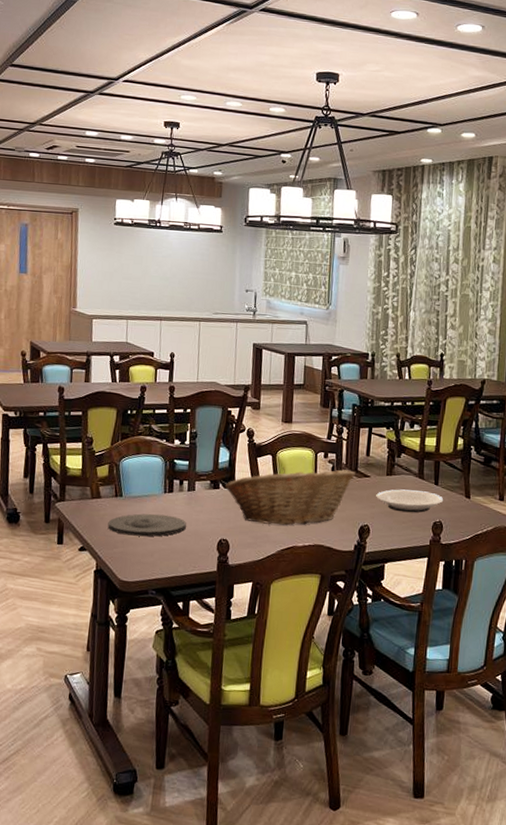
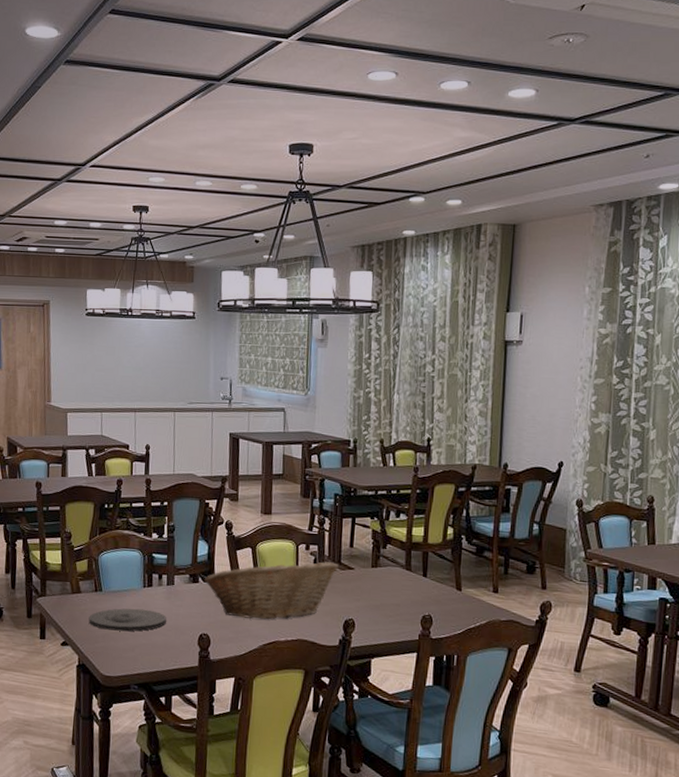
plate: present [376,489,443,513] -> none [361,581,432,606]

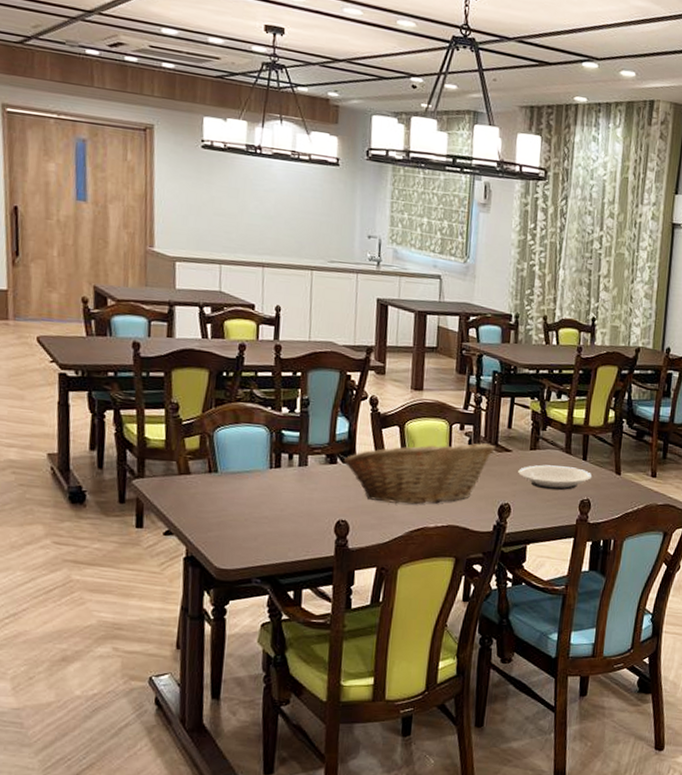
plate: present [88,608,166,632] -> none [200,492,297,518]
plate: none [361,581,432,606] -> present [518,465,591,491]

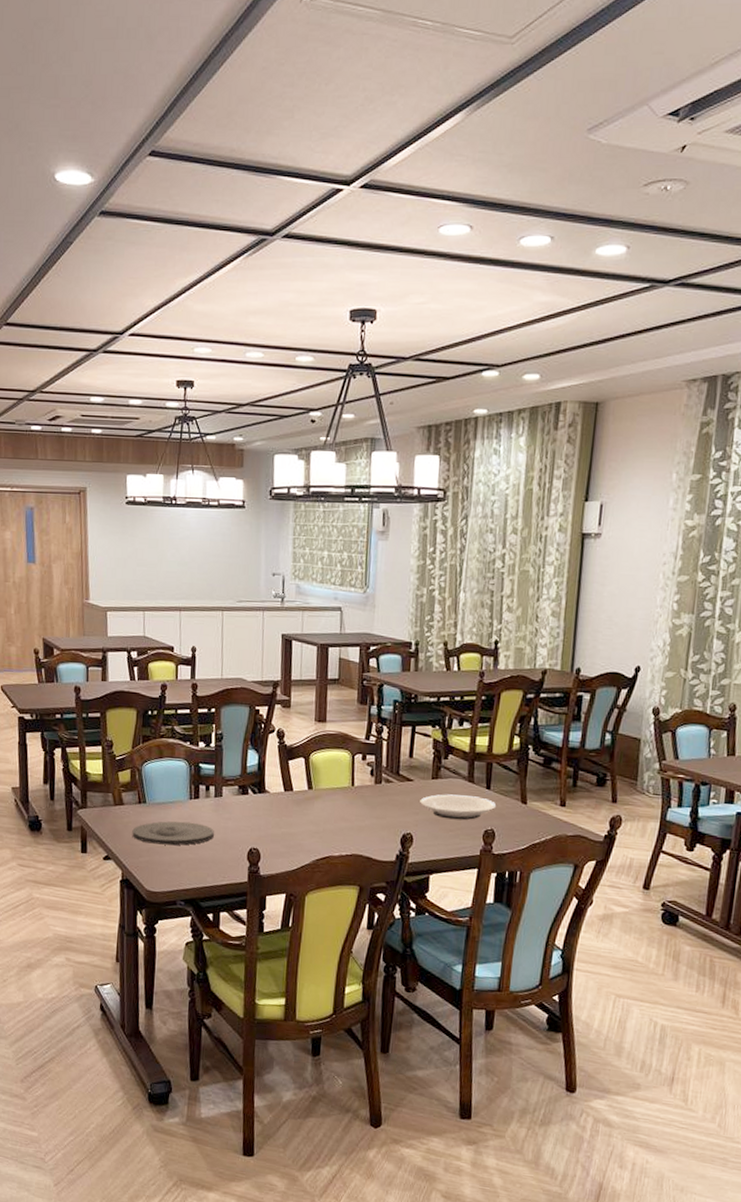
plate: none [200,492,297,518] -> present [132,821,214,845]
fruit basket: present [343,439,495,505] -> none [253,770,397,834]

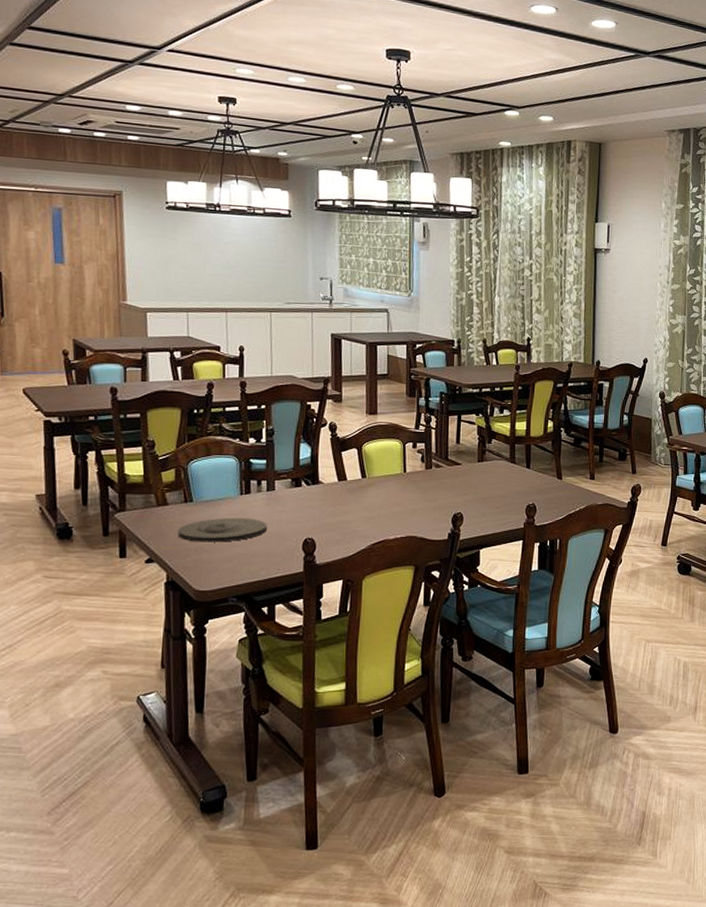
plate: present [420,794,496,820] -> none [468,475,535,498]

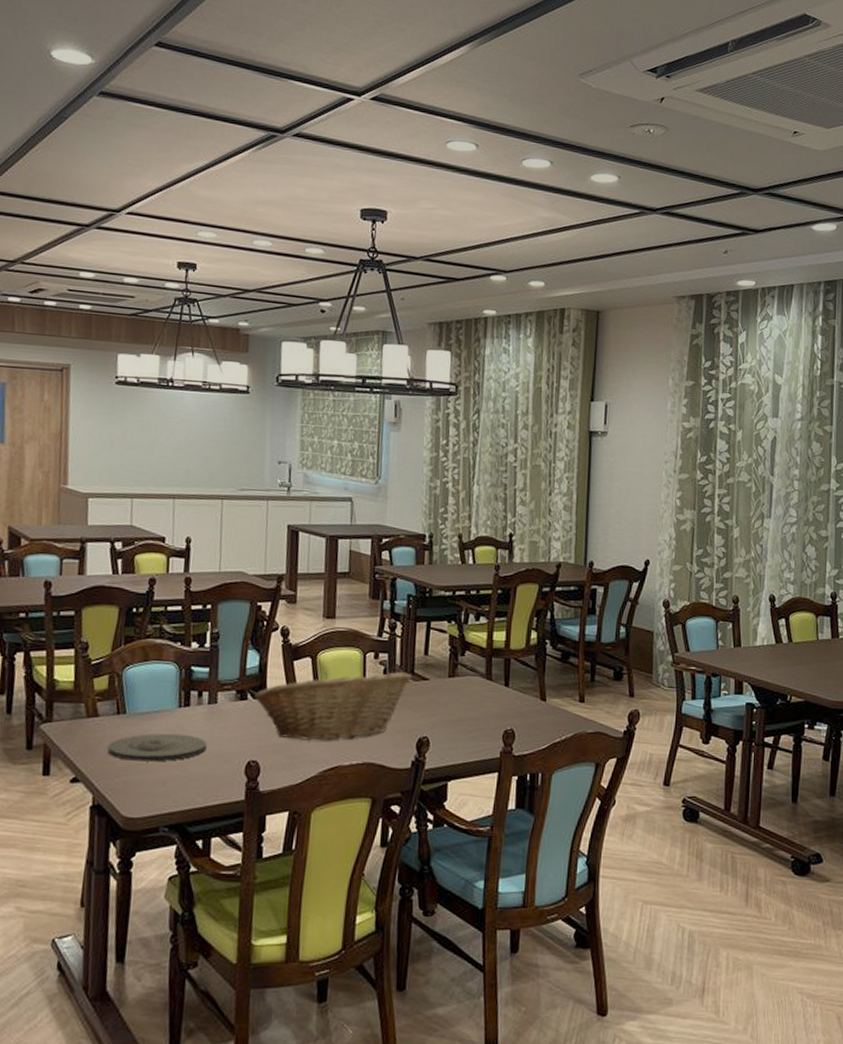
fruit basket: none [307,459,446,519] -> present [253,671,412,741]

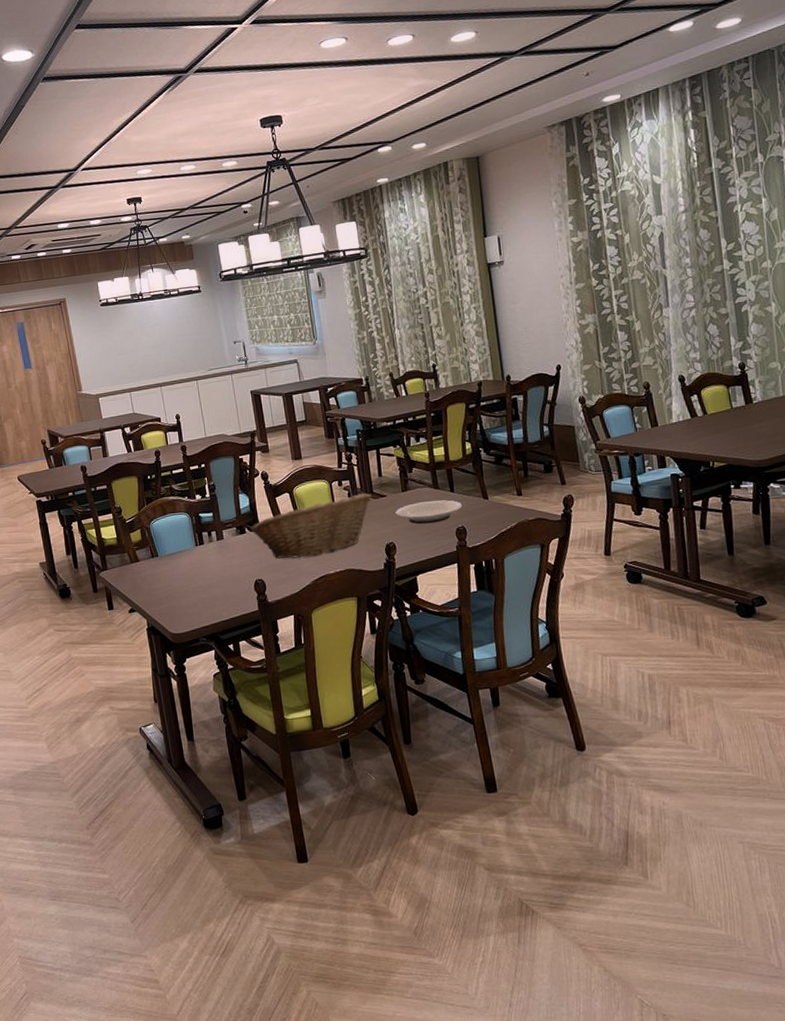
plate: present [107,733,207,762] -> none [150,566,222,591]
plate: none [436,693,515,721] -> present [395,500,462,524]

